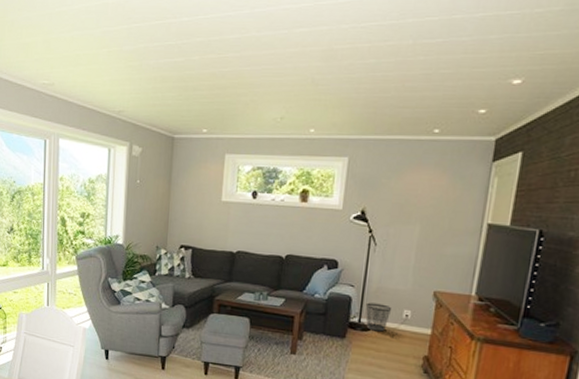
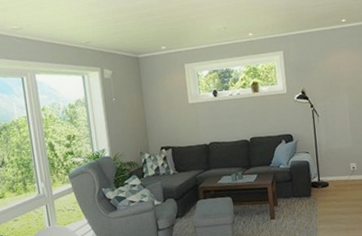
wastebasket: present [365,302,392,332] -> none [320,162,342,186]

